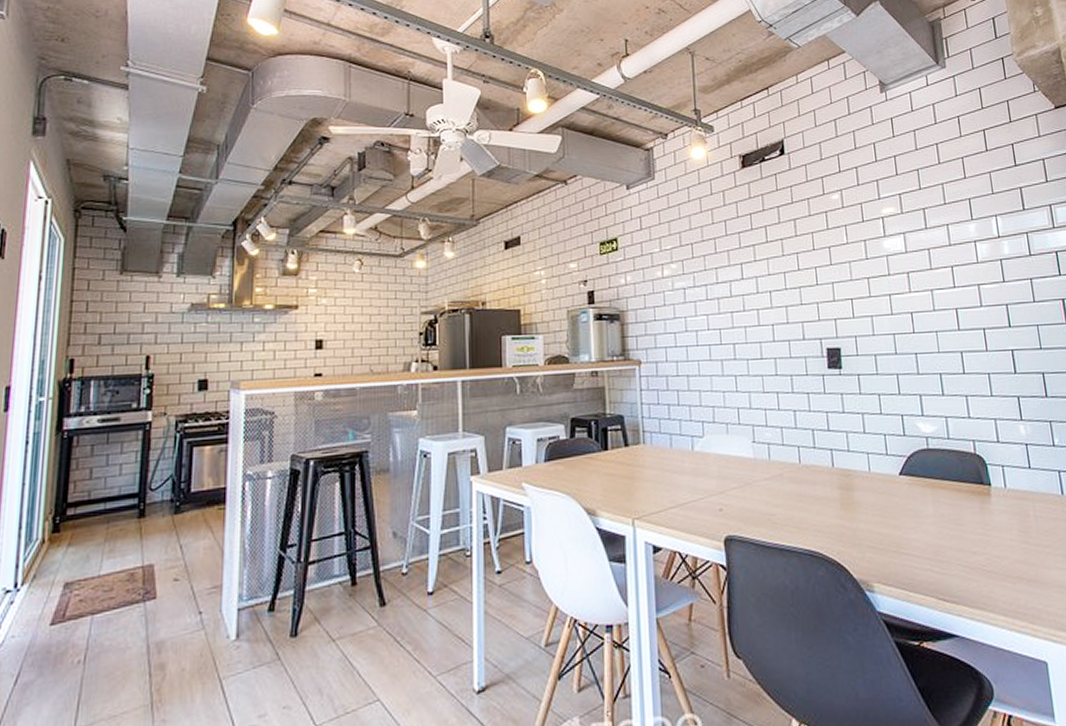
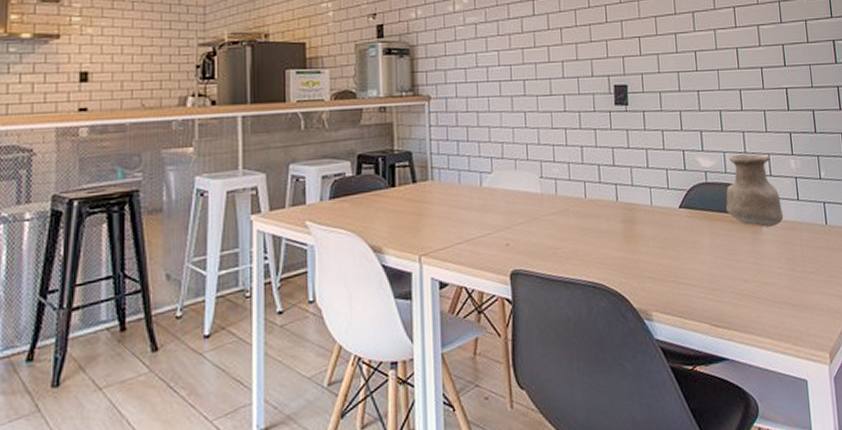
vase: none [950,418,1014,496] -> present [726,153,784,227]

